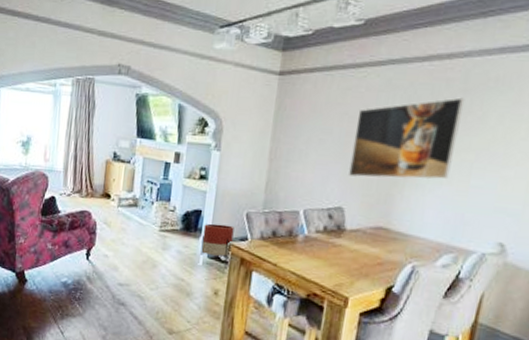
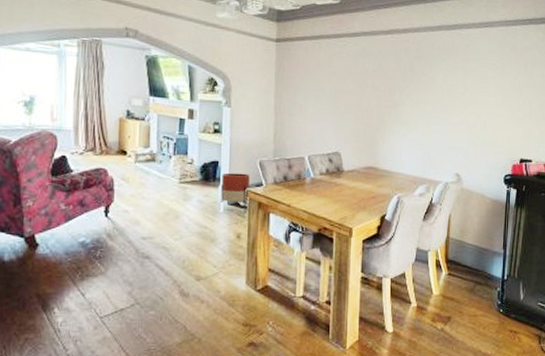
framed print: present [349,97,465,180] -> none [341,62,419,127]

